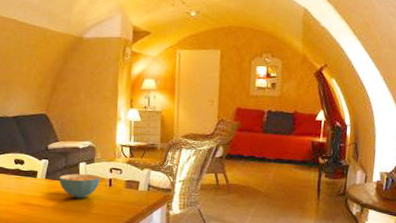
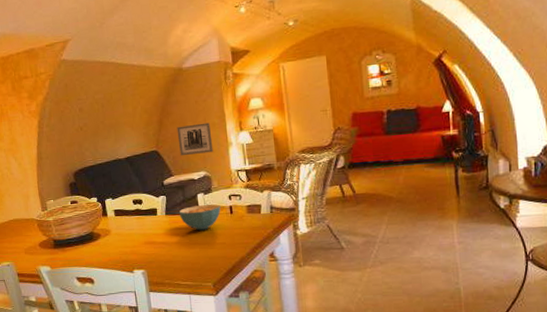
wall art: none [68,94,102,125] -> present [177,122,213,156]

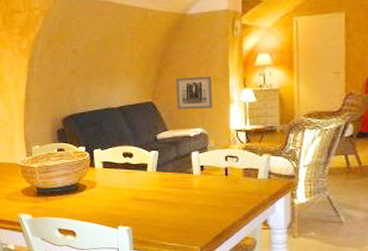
cereal bowl: present [178,204,221,231] -> none [170,164,215,191]

